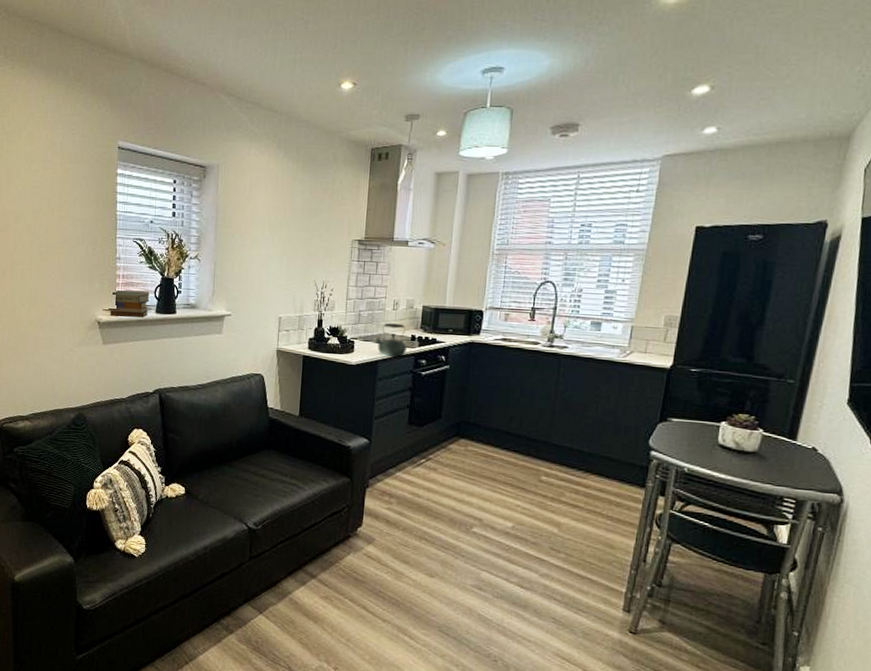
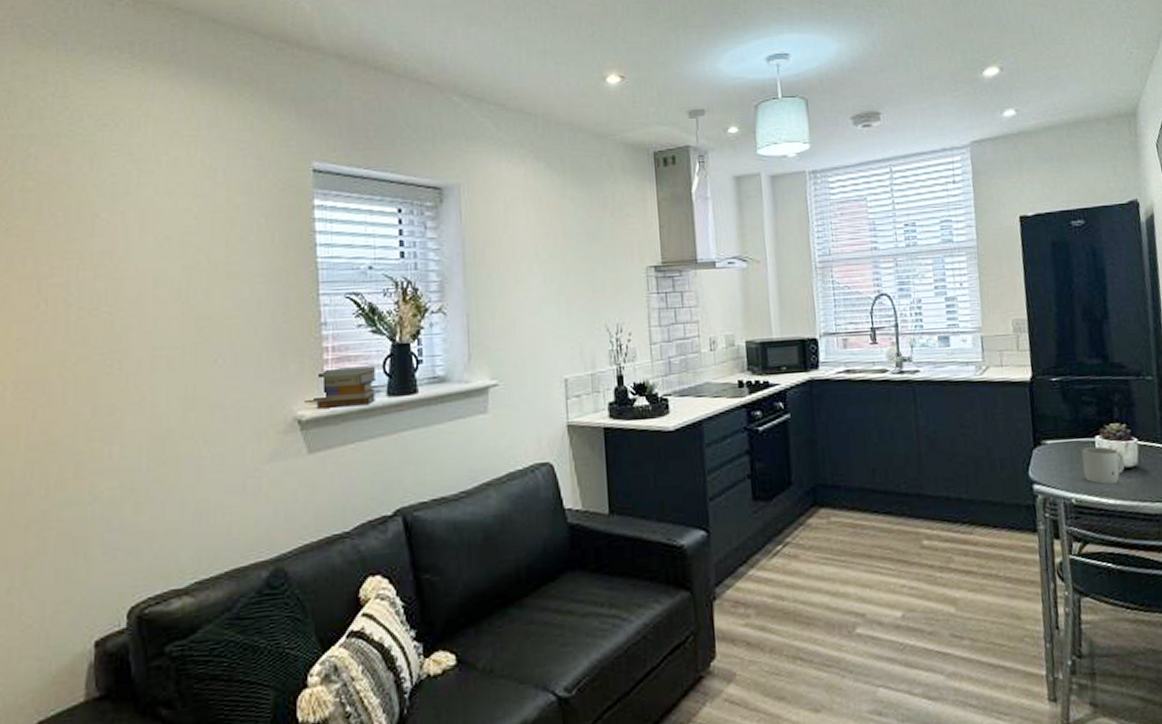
kettle: present [373,323,407,357] -> none [691,367,735,413]
mug: none [701,429,745,463] -> present [1081,446,1125,485]

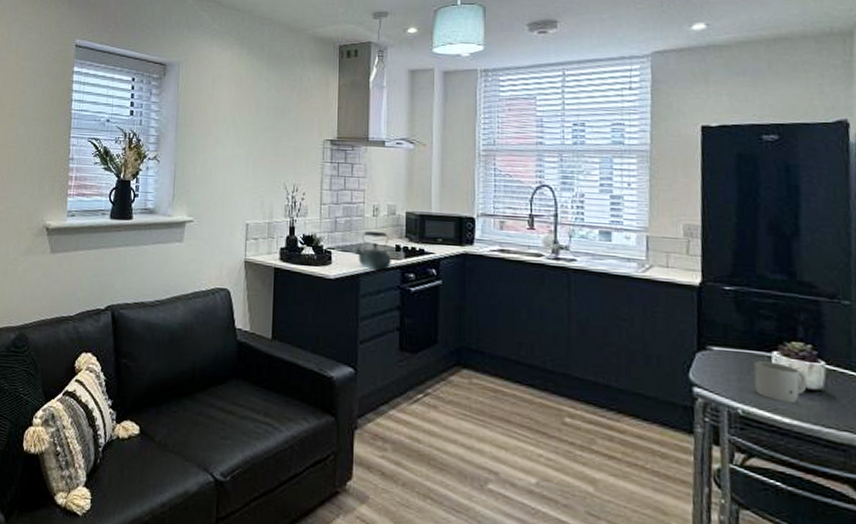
books: present [303,365,377,410] -> none [51,193,105,224]
kettle: none [691,367,735,413] -> present [353,231,391,270]

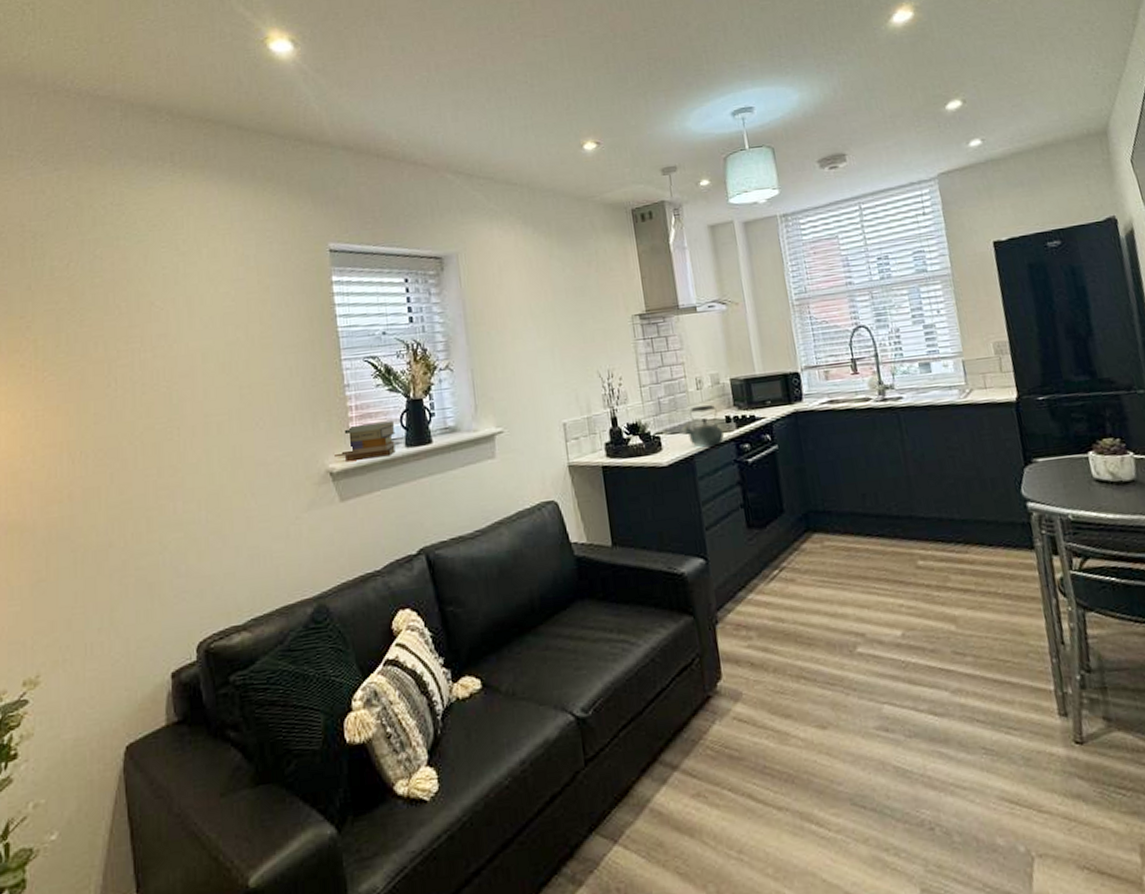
books: none [51,193,105,224] -> present [333,420,396,463]
mug: present [753,361,807,404] -> none [1074,462,1123,500]

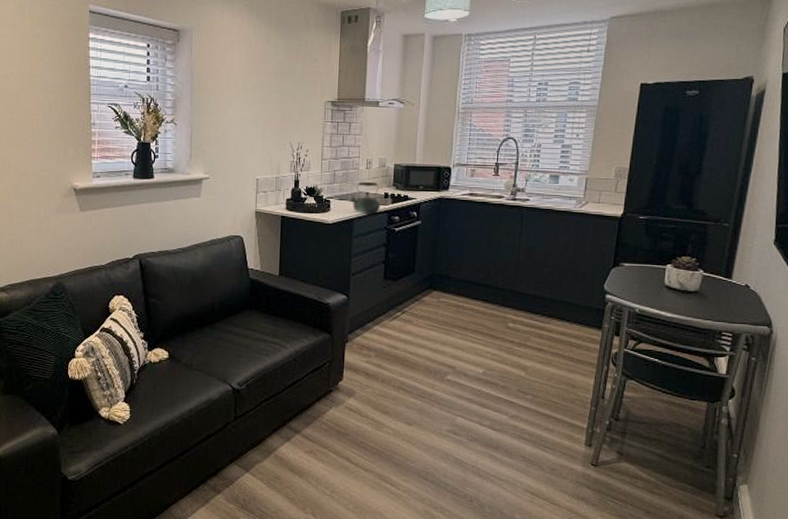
books: present [333,420,396,463] -> none [78,156,127,184]

